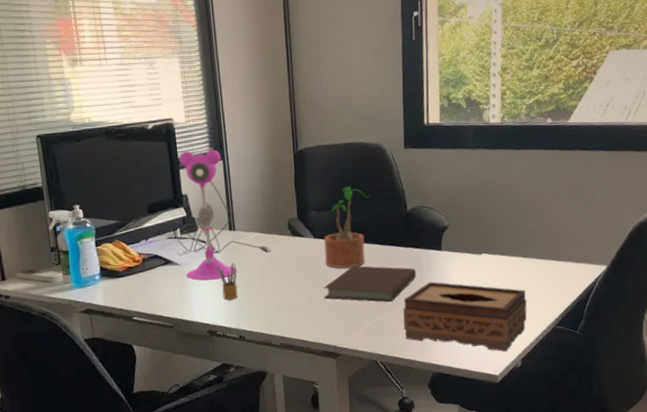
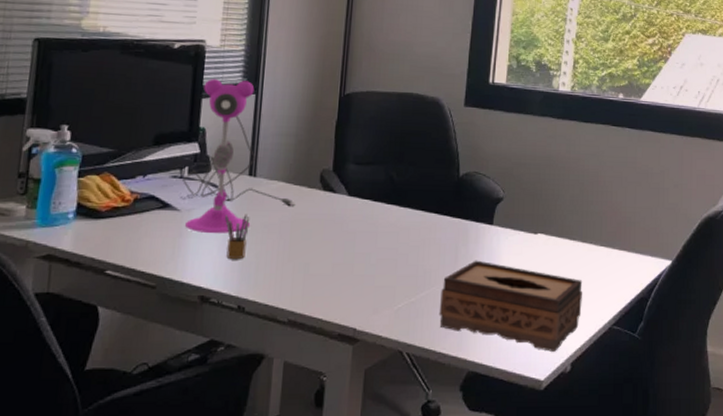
potted plant: present [323,187,369,269] -> none [358,141,419,235]
notebook: present [323,265,417,302] -> none [350,233,462,279]

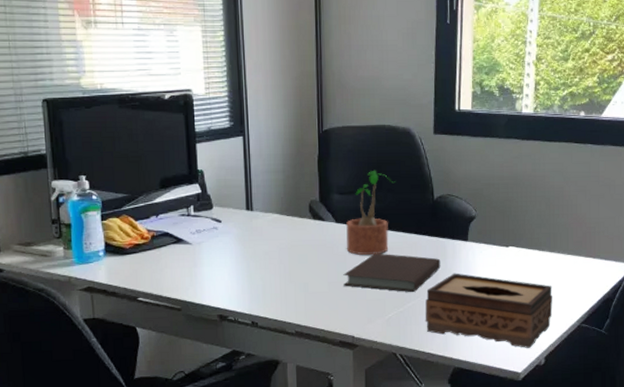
desk lamp: present [183,79,295,233] -> none [190,124,290,262]
pencil box: present [224,214,250,260] -> none [230,244,253,284]
notebook: none [350,233,462,279] -> present [343,253,441,292]
potted plant: none [358,141,419,235] -> present [345,171,395,256]

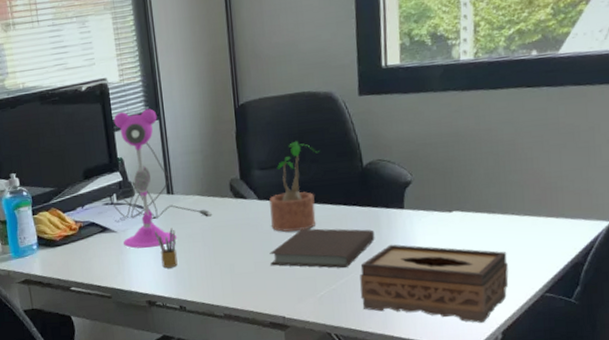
desk lamp: none [190,124,290,262] -> present [113,108,212,249]
pencil box: none [230,244,253,284] -> present [154,228,178,269]

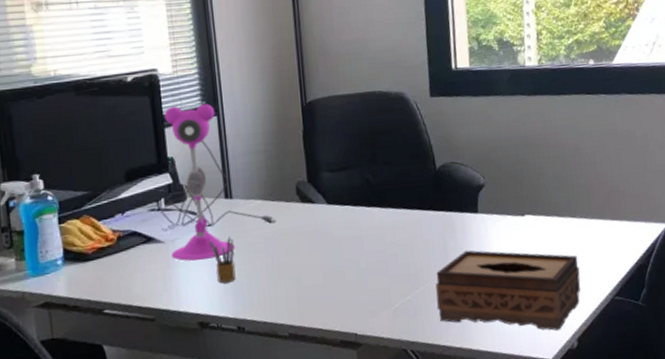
potted plant: present [268,142,319,232] -> none [338,142,392,239]
notebook: present [269,228,375,268] -> none [340,234,450,278]

